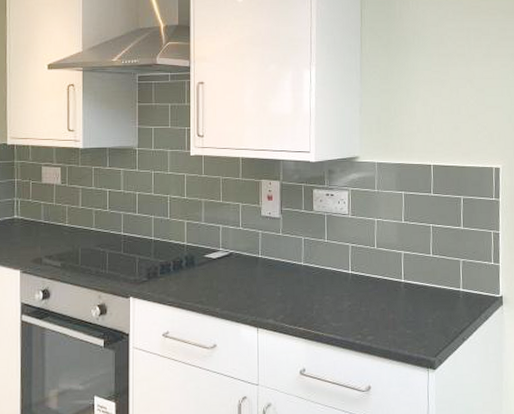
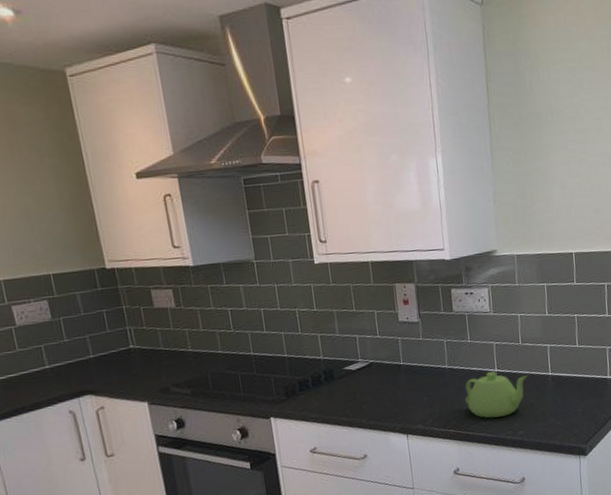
teapot: none [317,273,381,320] -> present [464,371,528,418]

